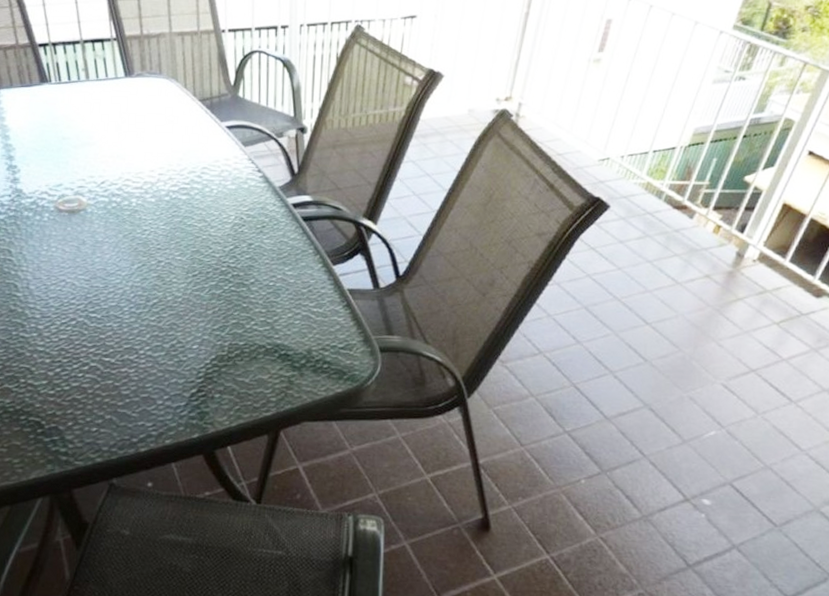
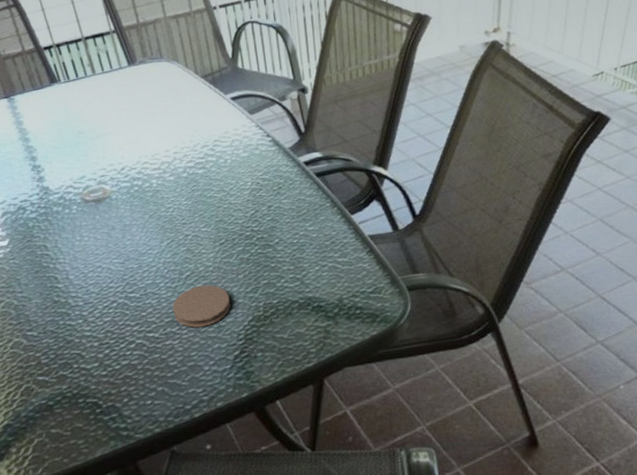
coaster: none [133,315,195,359] -> present [172,284,230,328]

